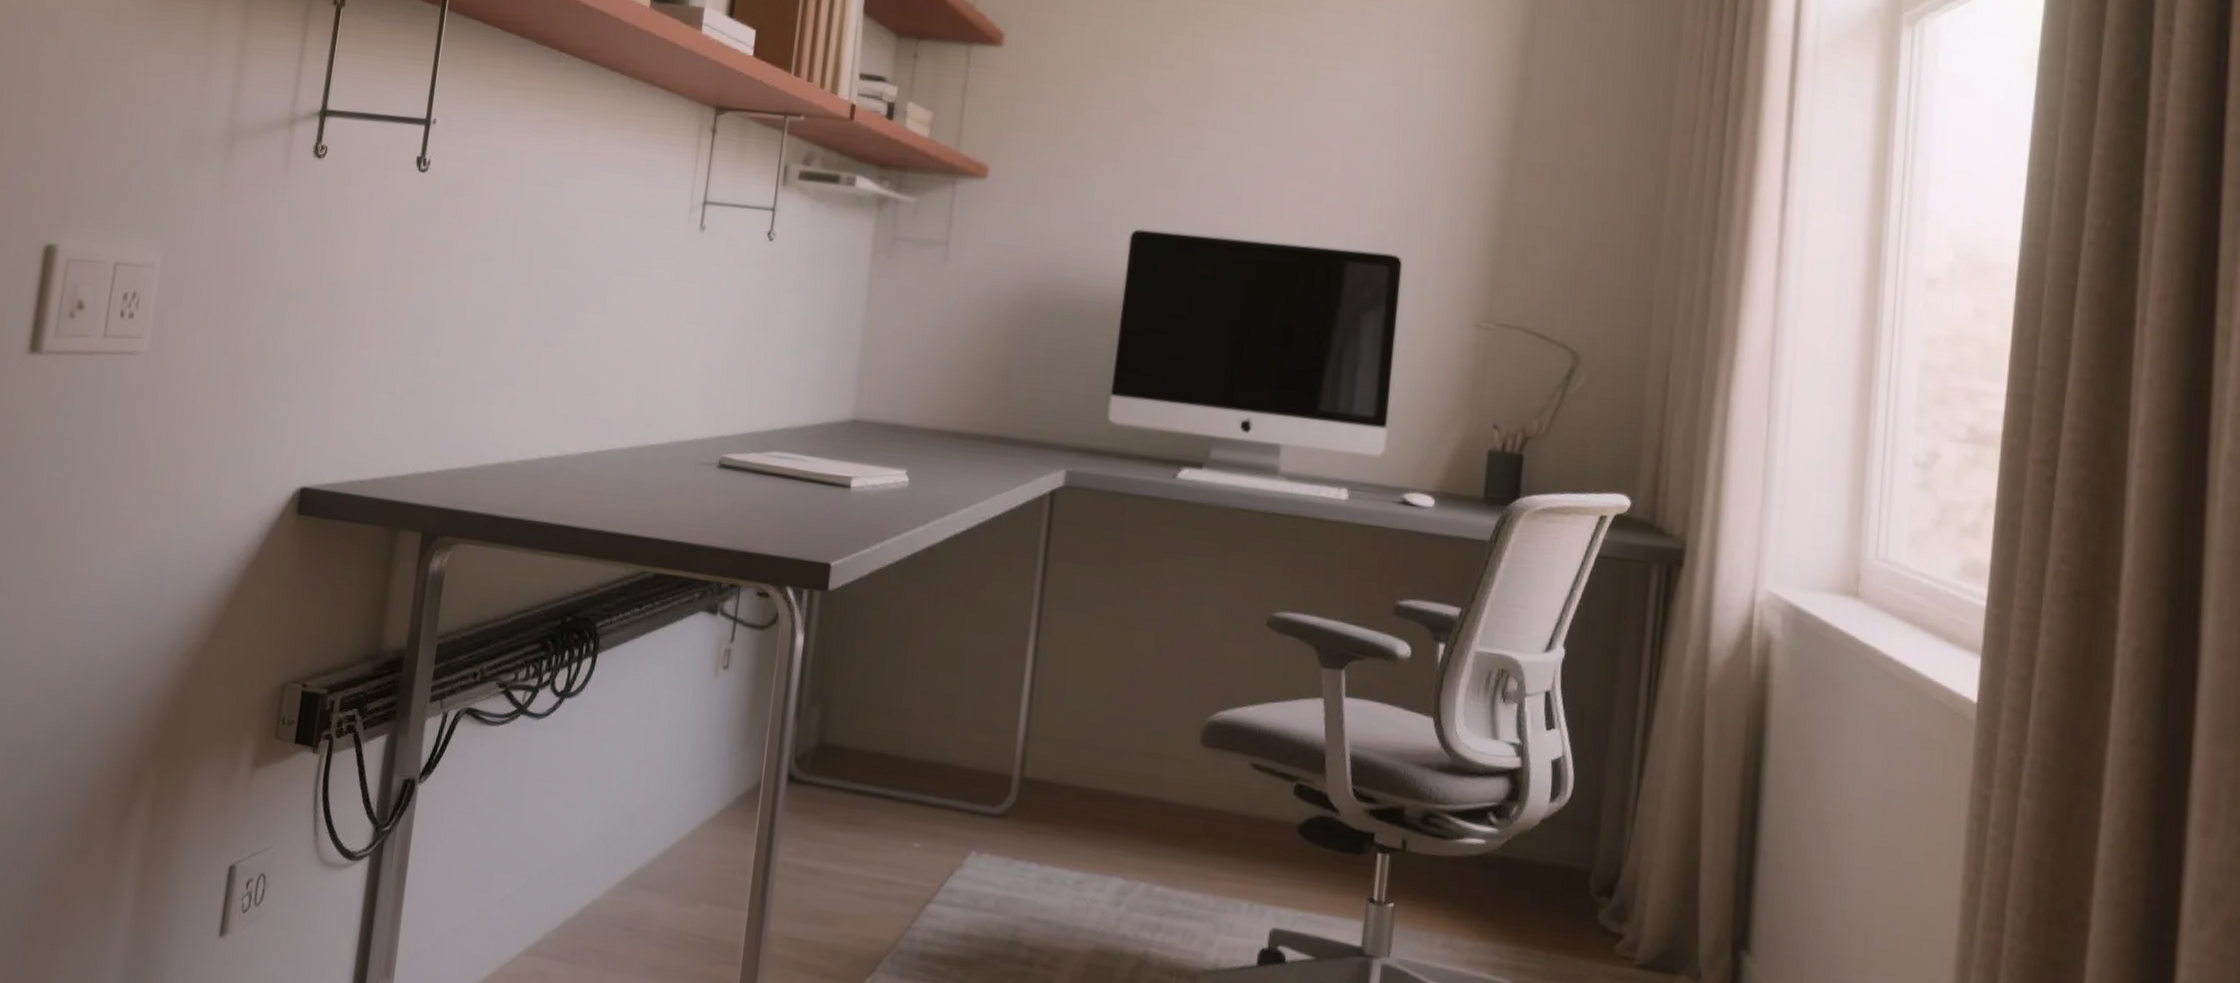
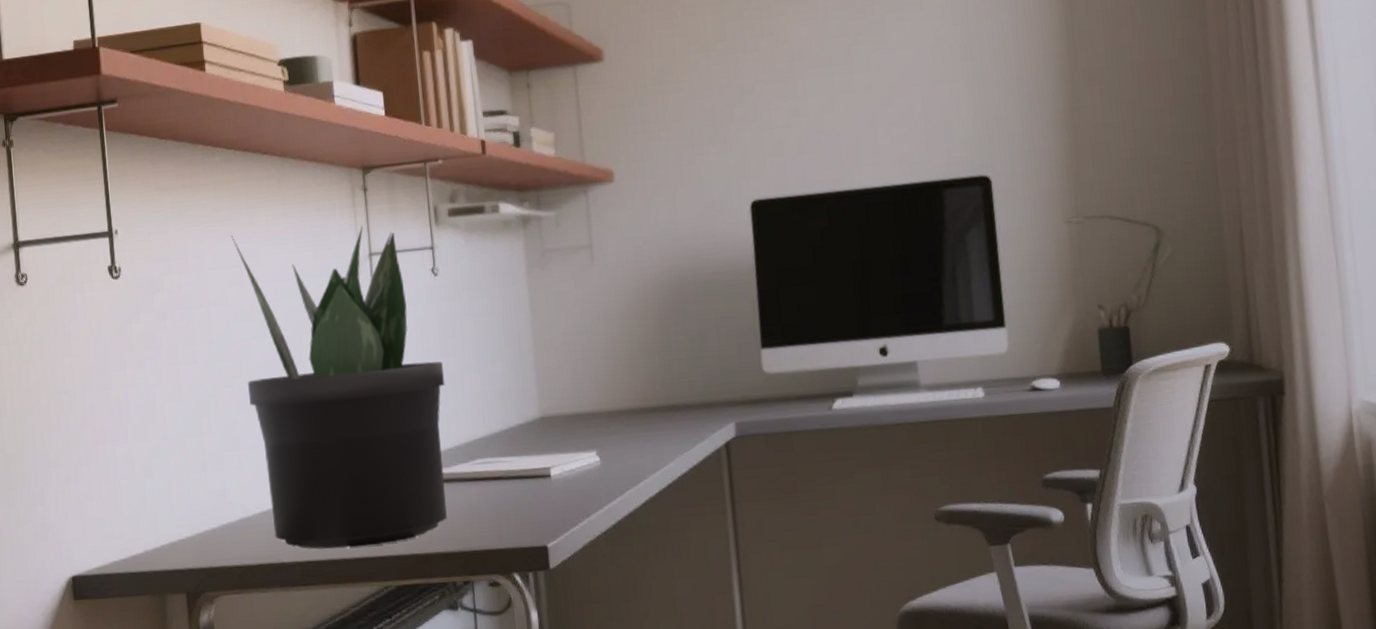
planter: none [533,151,759,525] -> present [231,225,447,550]

